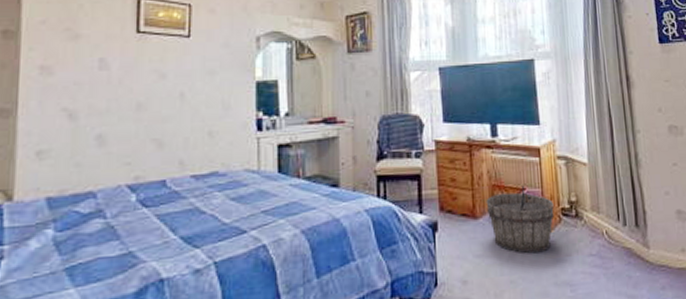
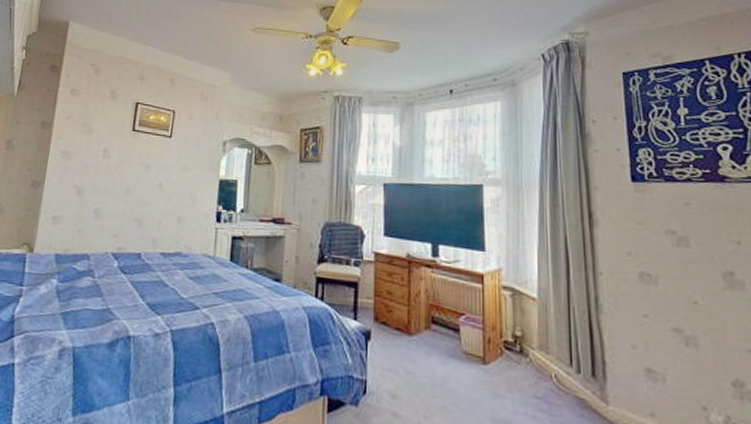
wooden bucket: present [486,185,555,254] -> none [421,310,496,383]

